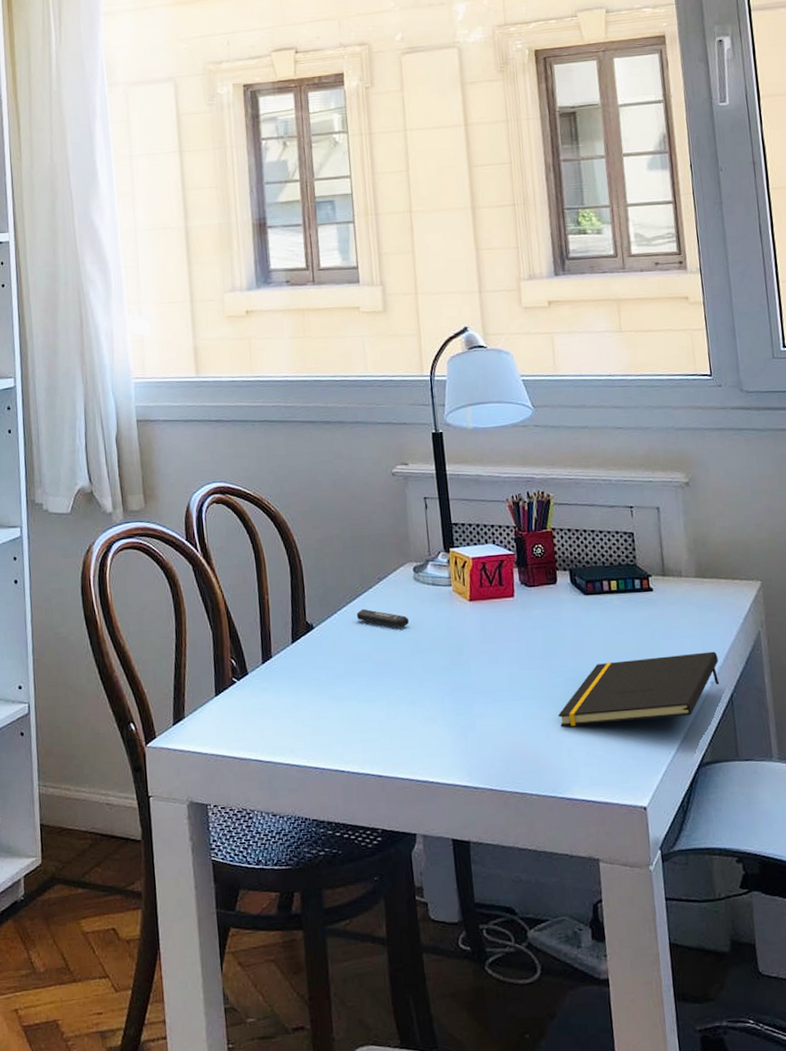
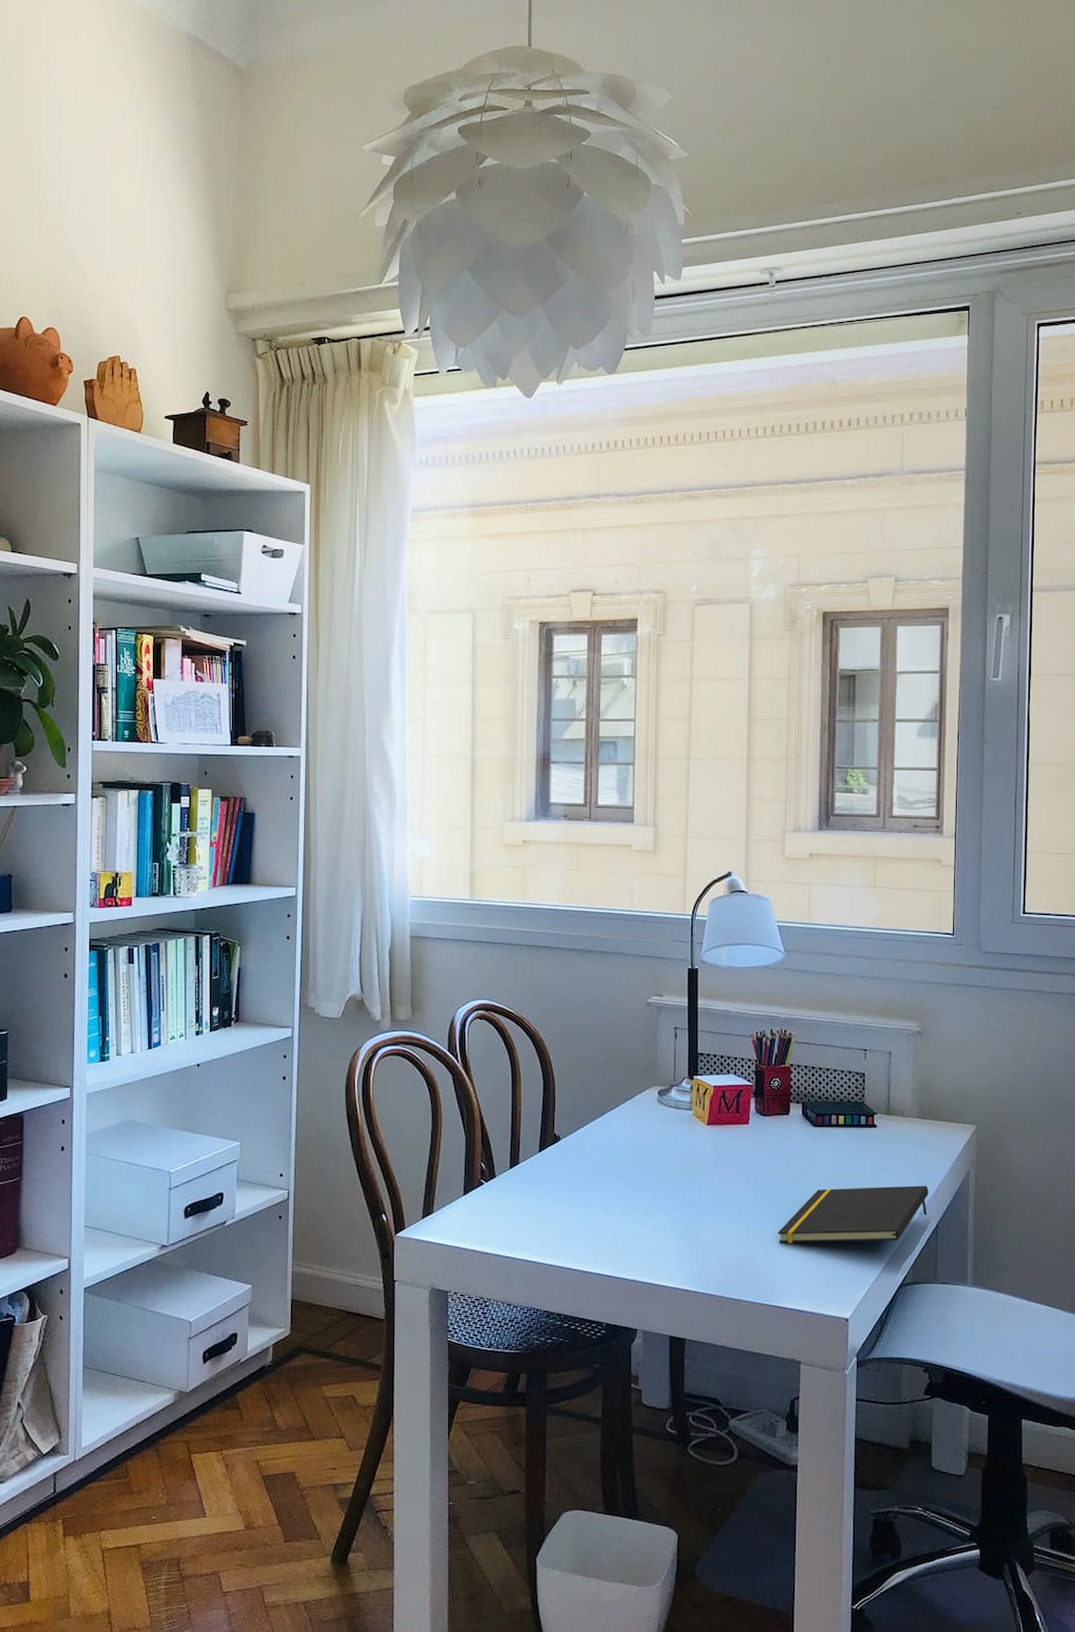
usb stick: present [356,608,409,628] -> none [601,1125,649,1145]

